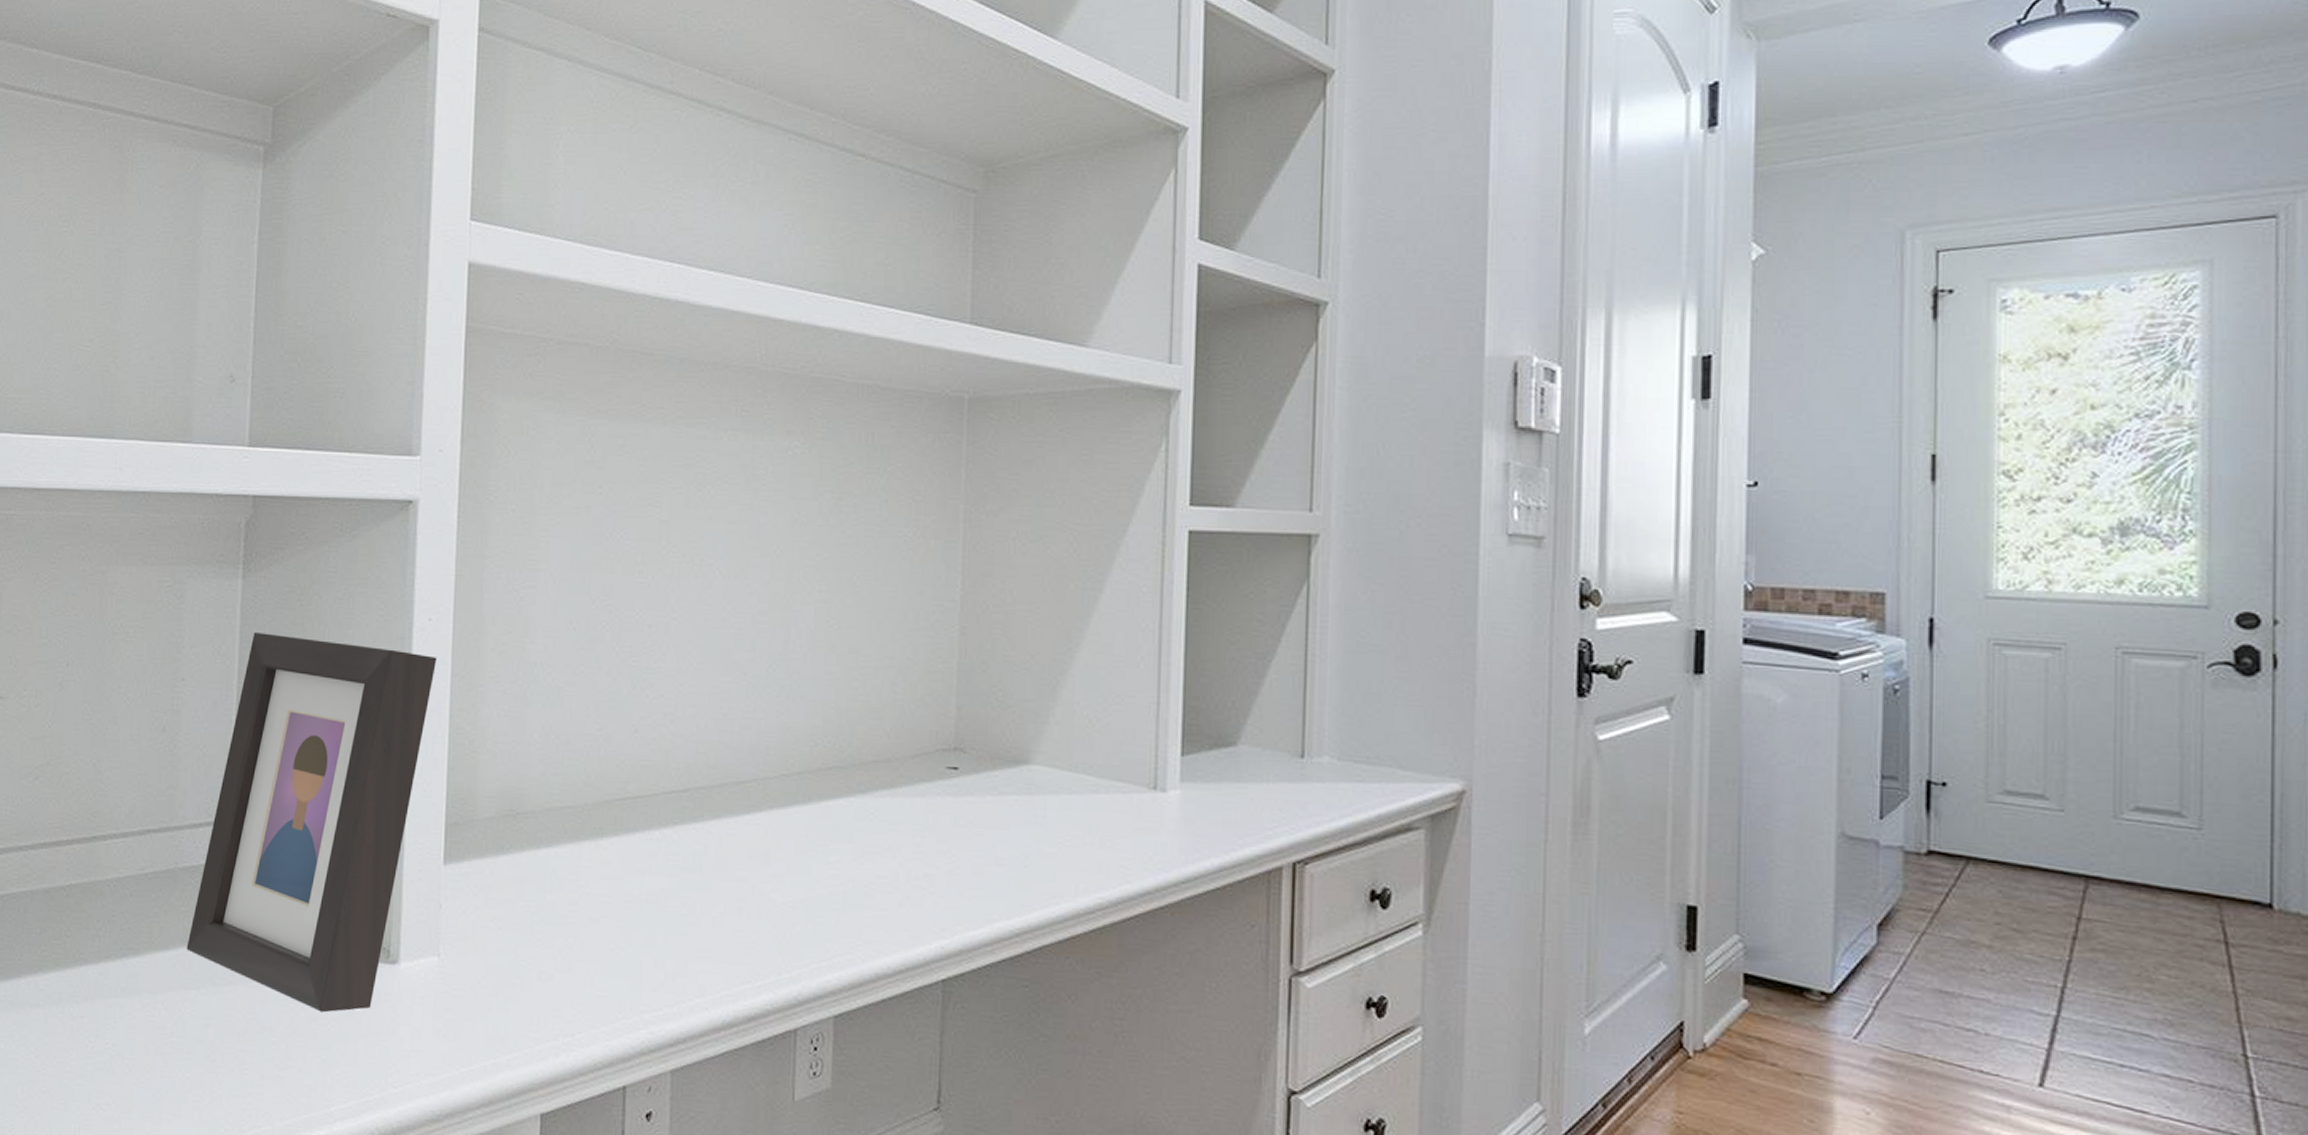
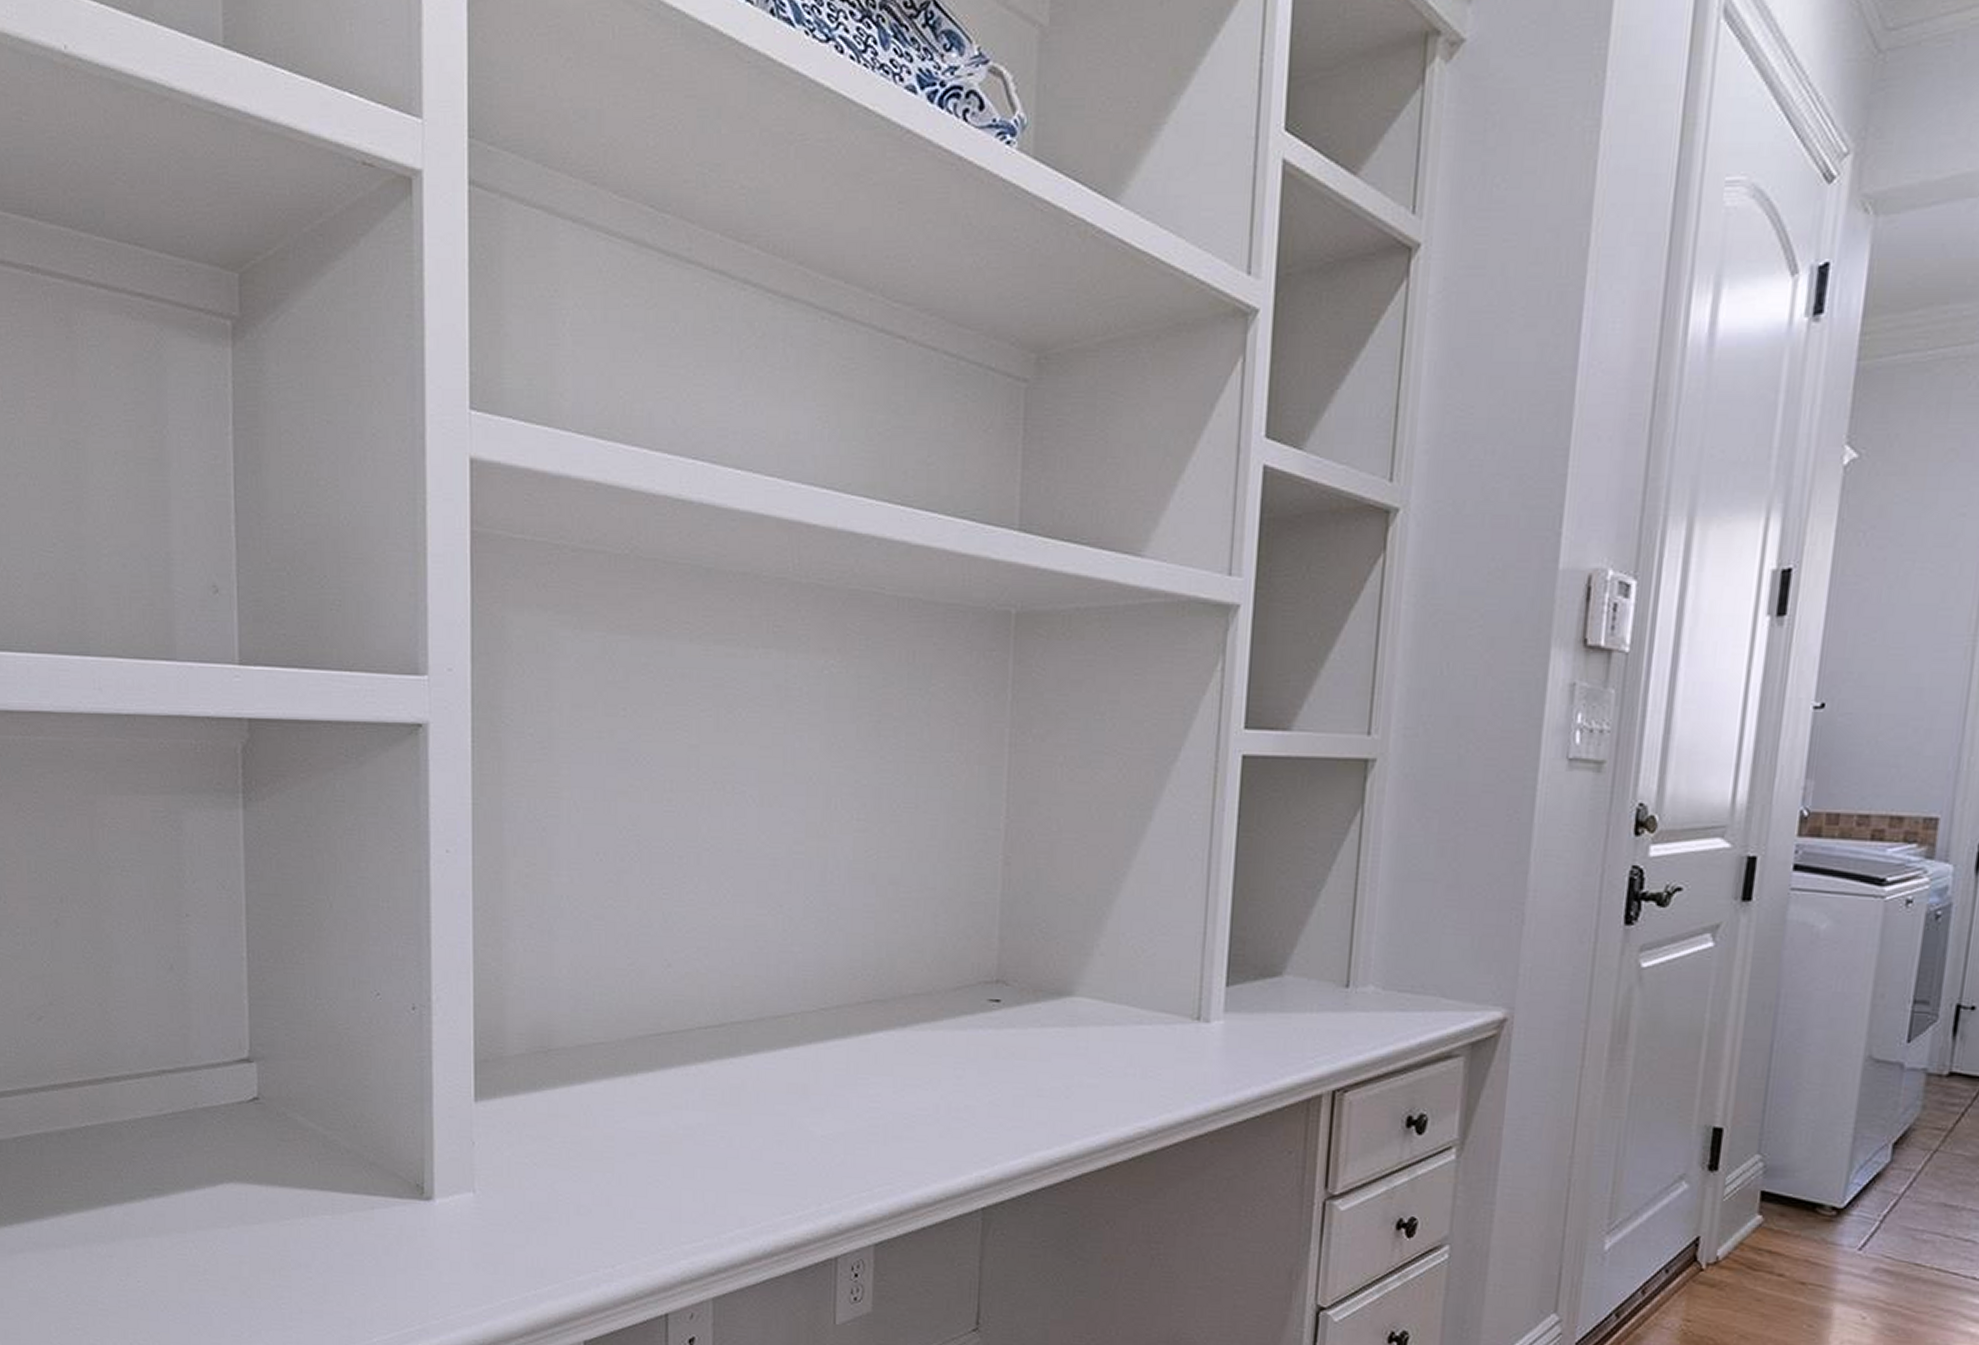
picture frame: present [186,633,437,1013] -> none [213,866,457,1249]

